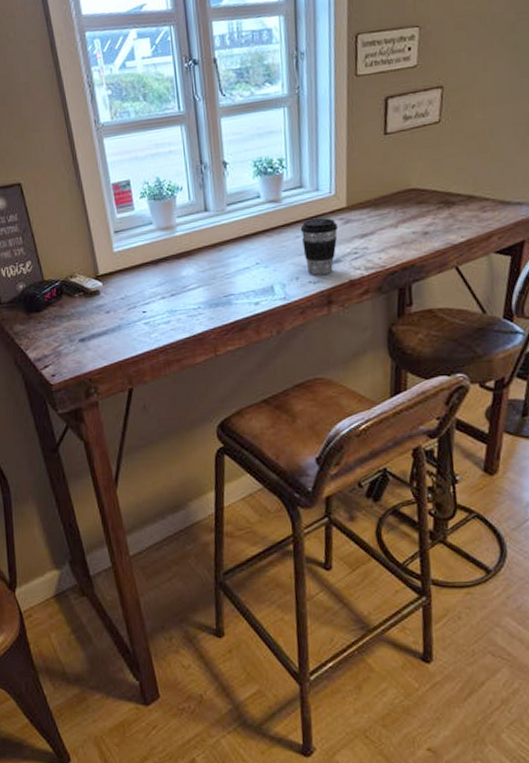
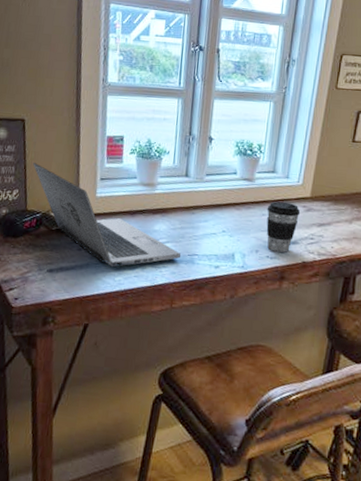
laptop: none [40,228,217,325] -> present [33,163,182,268]

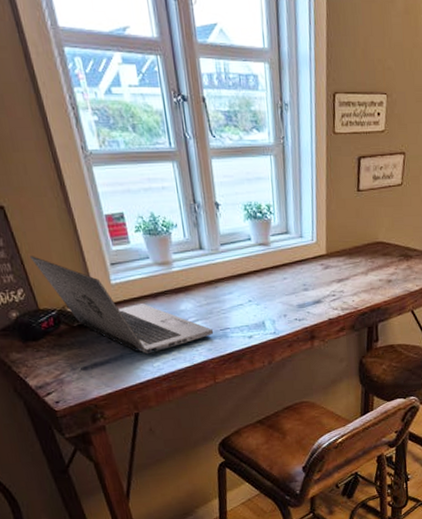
coffee cup: present [266,201,301,252] -> none [287,263,320,313]

